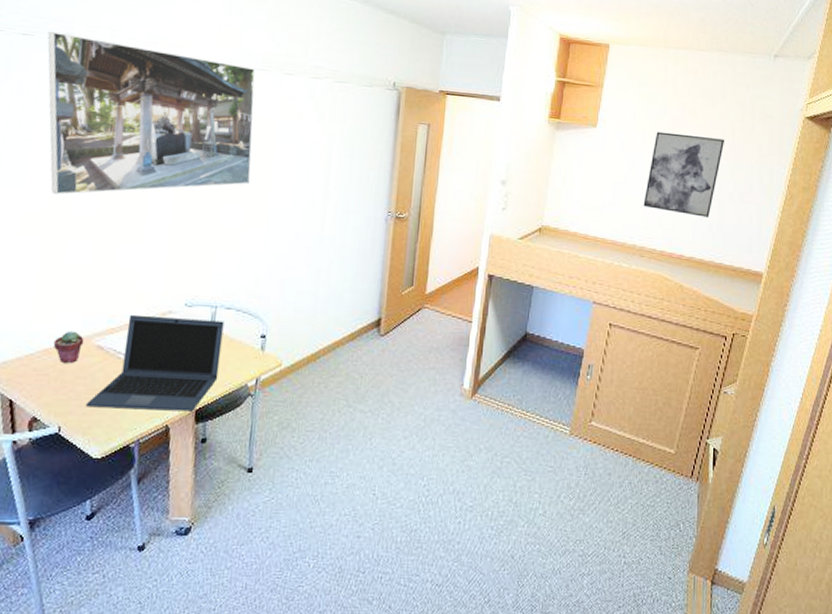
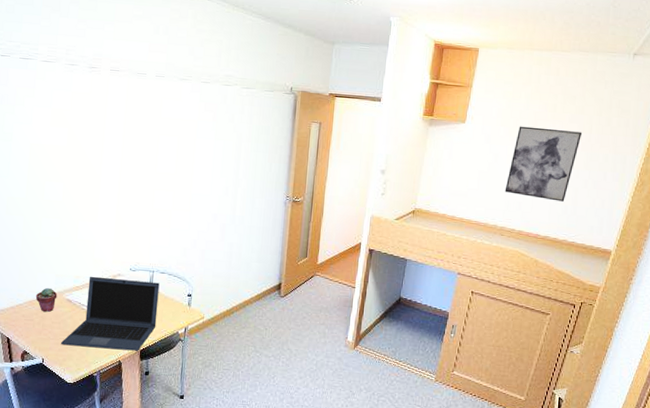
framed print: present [47,31,255,195] -> none [19,52,179,183]

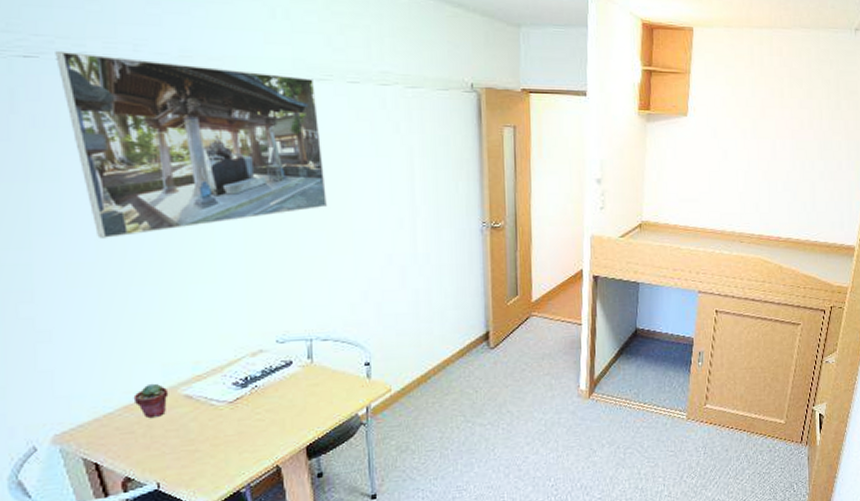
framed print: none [19,52,179,183] -> present [55,50,327,238]
laptop: present [61,276,160,351] -> none [184,353,325,459]
wall art: present [504,126,583,202] -> none [739,116,813,198]

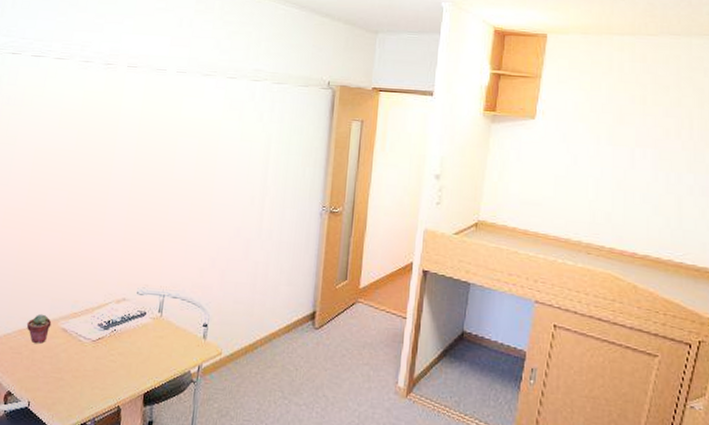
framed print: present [55,50,327,238] -> none [29,49,202,192]

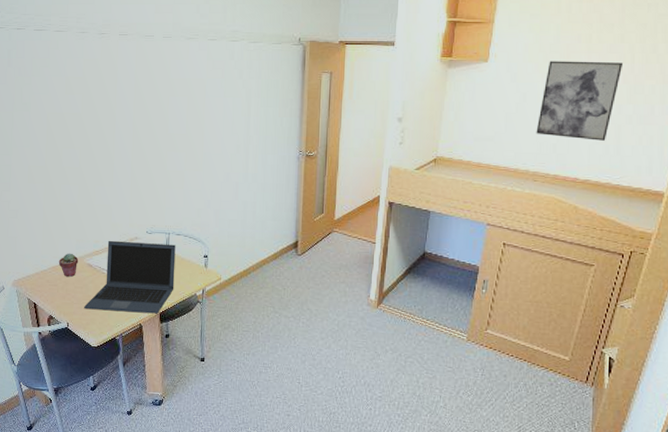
laptop: none [51,300,171,395] -> present [84,240,176,314]
wall art: none [588,121,682,212] -> present [536,61,624,141]

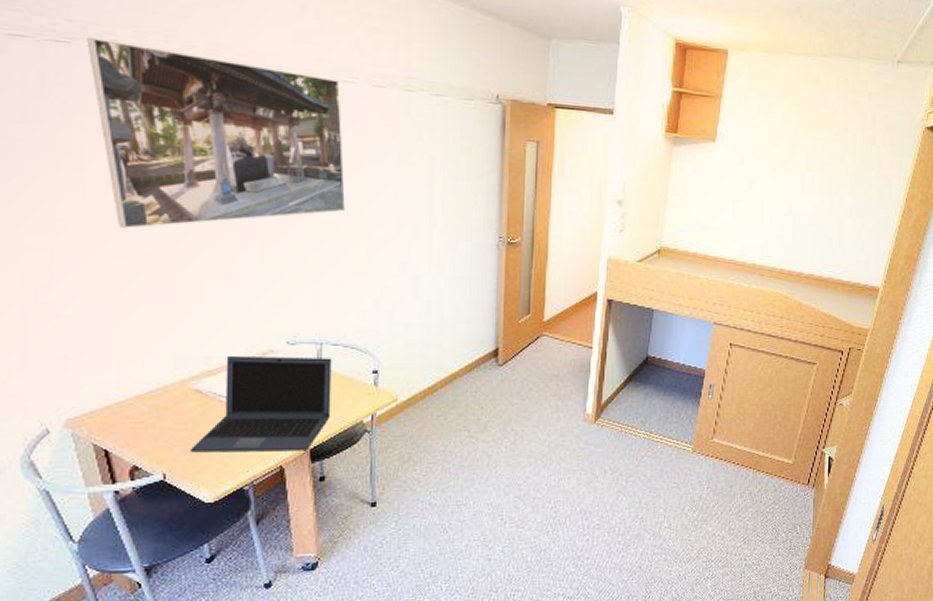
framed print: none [34,24,188,151] -> present [87,37,345,228]
potted succulent: present [58,253,79,278] -> none [144,375,179,410]
wall art: present [536,61,624,141] -> none [763,145,846,234]

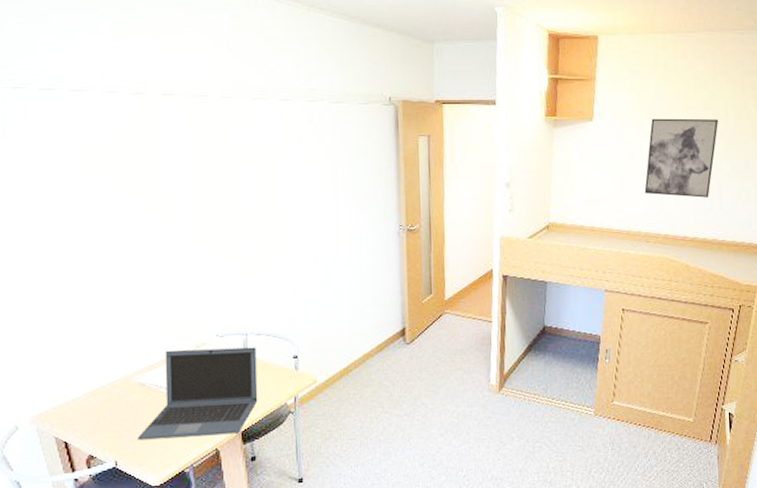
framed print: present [87,37,345,228] -> none [38,81,261,243]
wall art: none [763,145,846,234] -> present [644,118,719,198]

